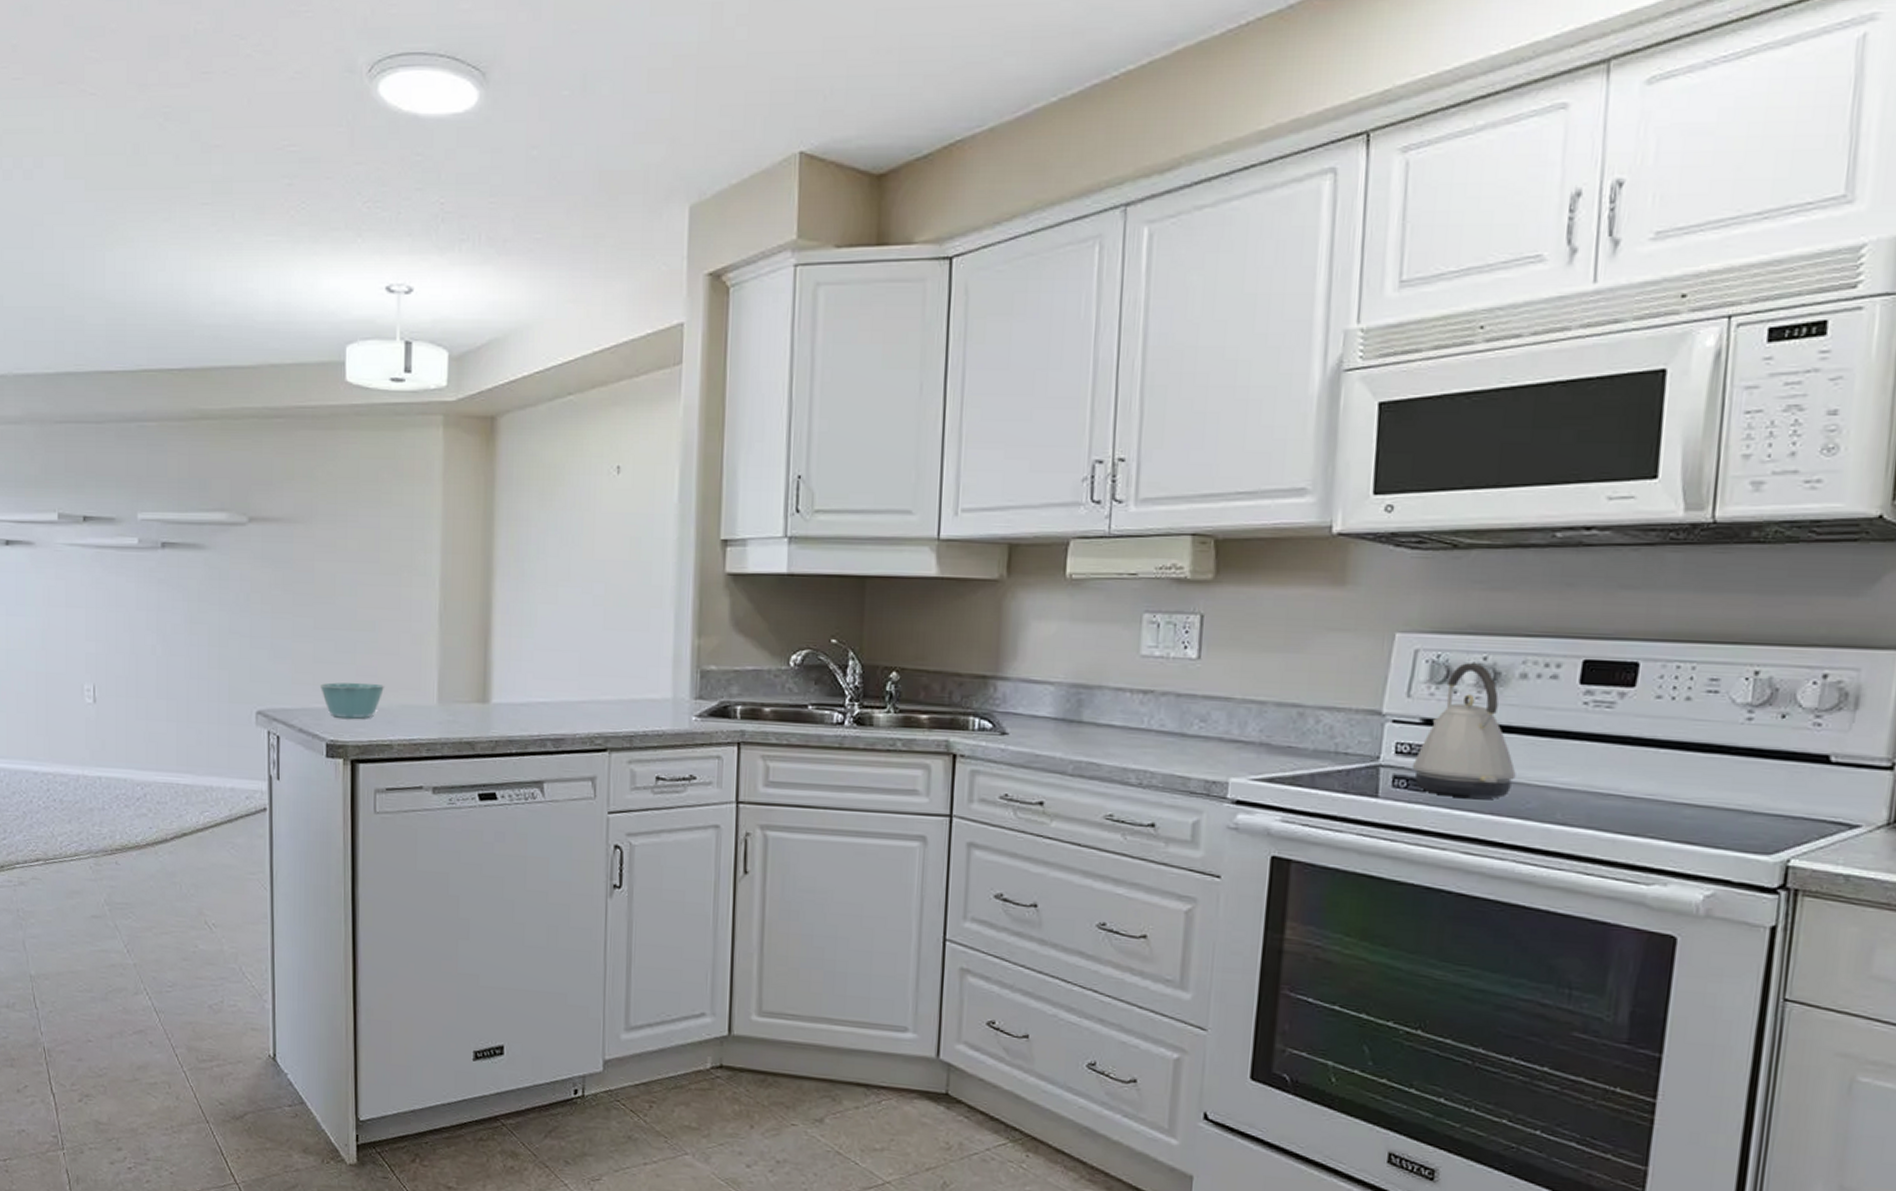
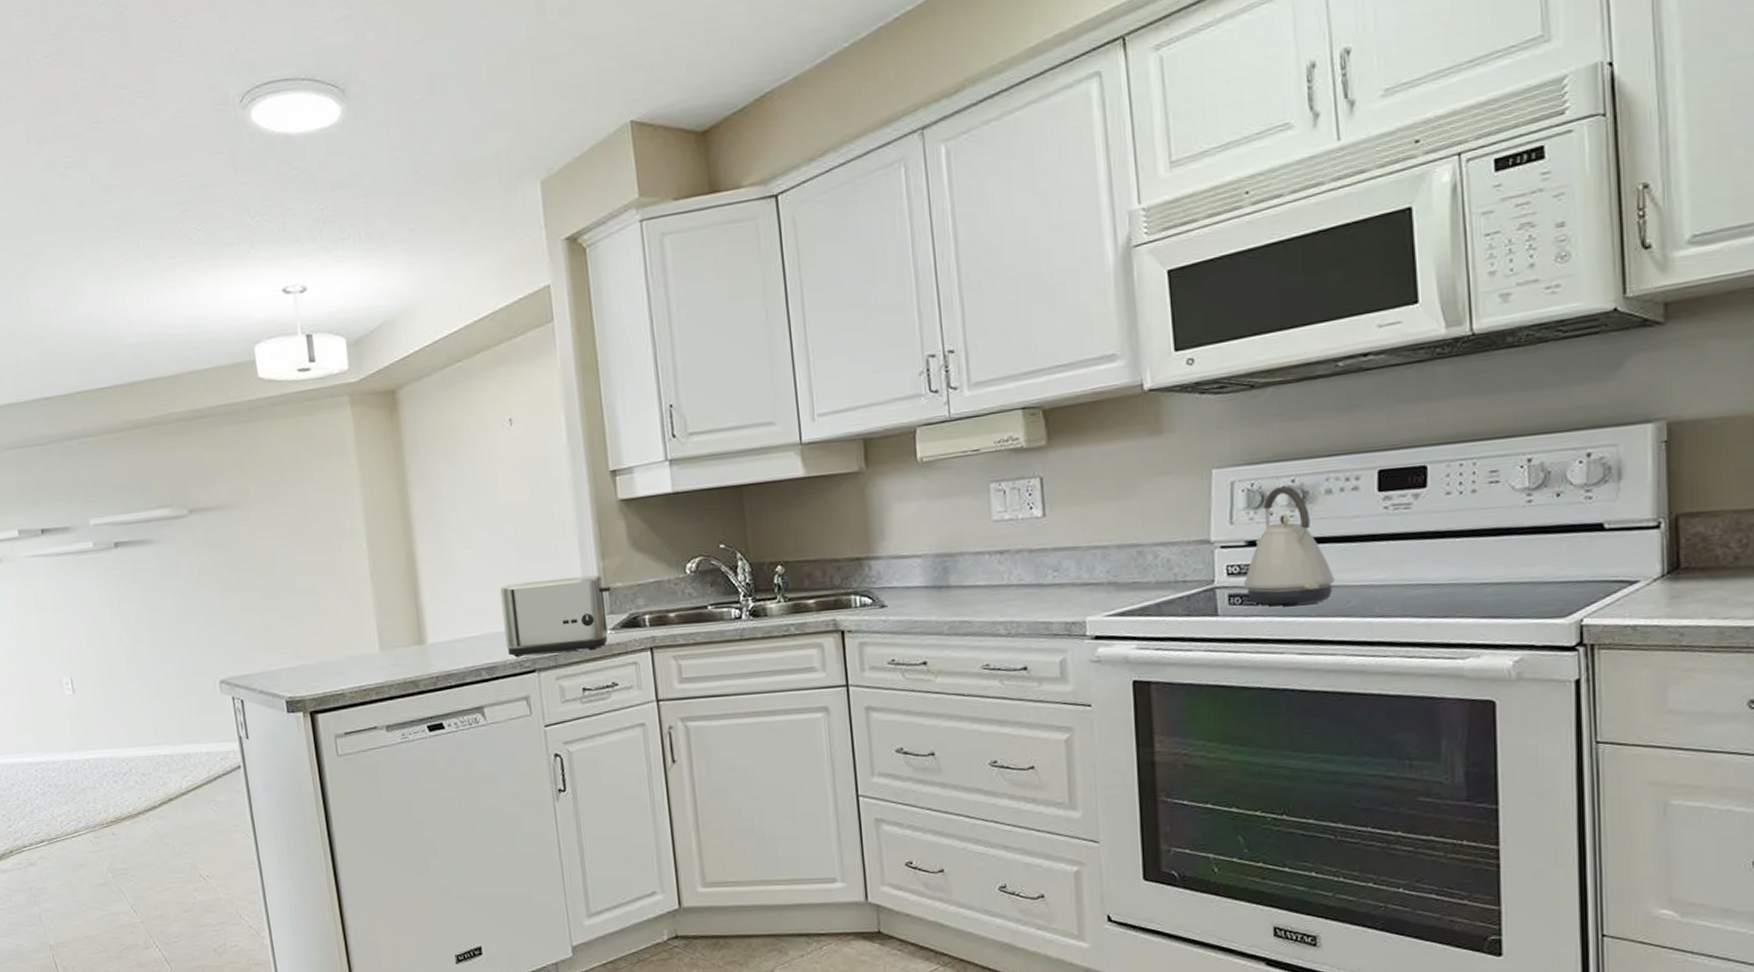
bowl: present [319,682,385,720] -> none [272,641,331,678]
toaster: none [578,649,704,736] -> present [500,575,612,657]

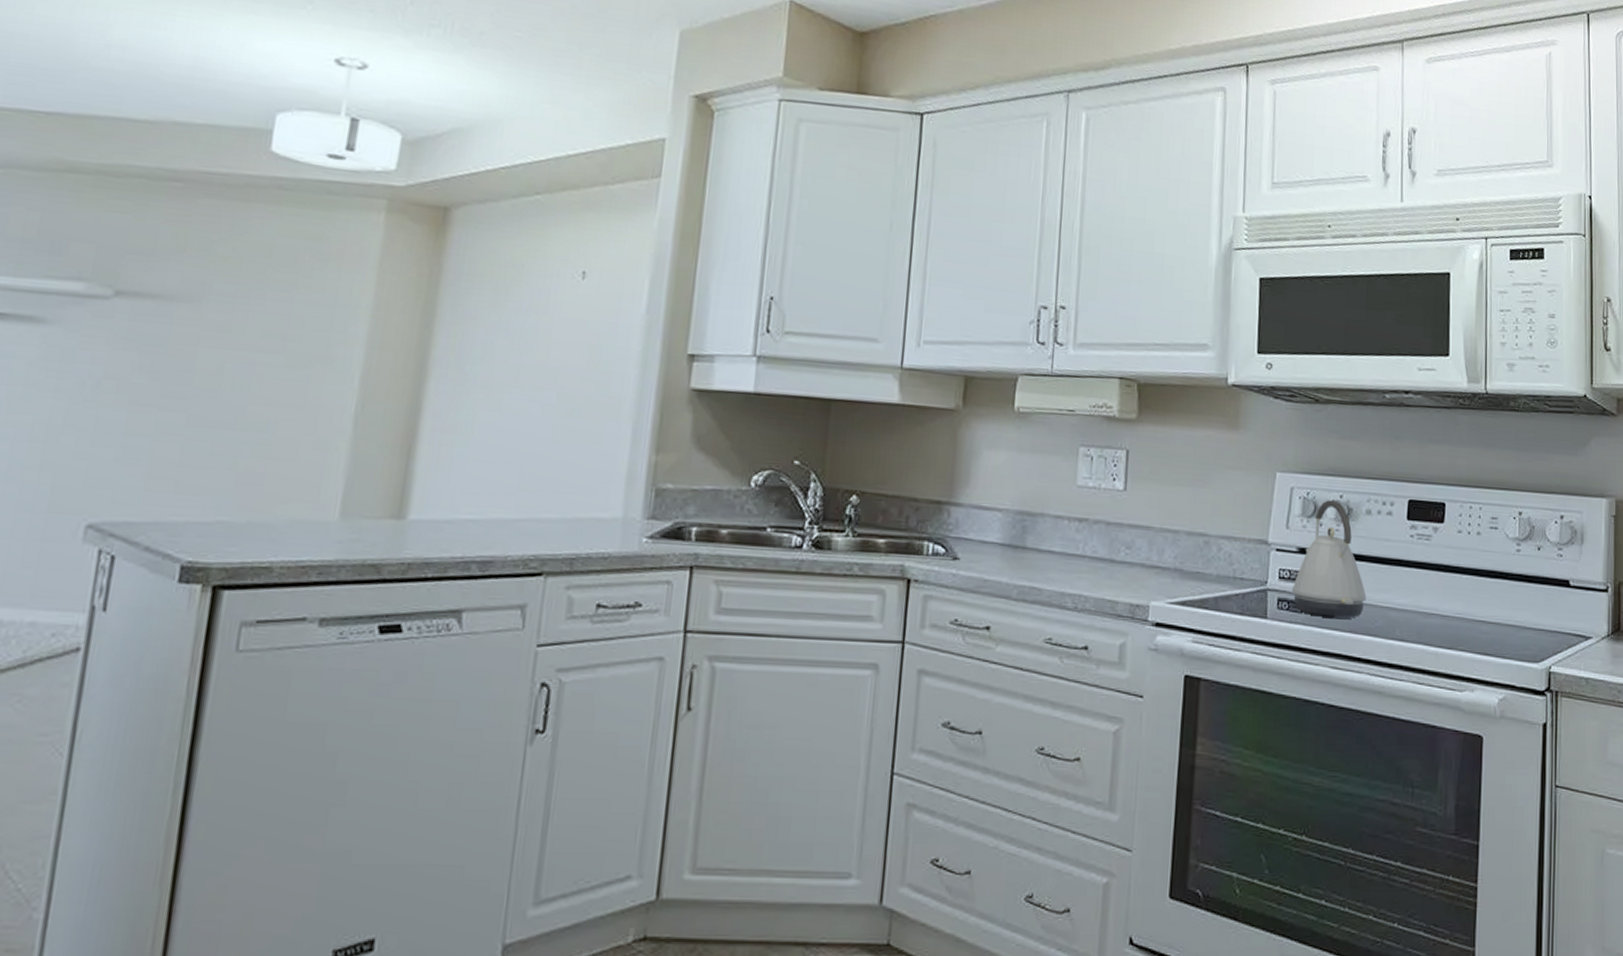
toaster: present [500,575,612,657] -> none [512,463,660,559]

